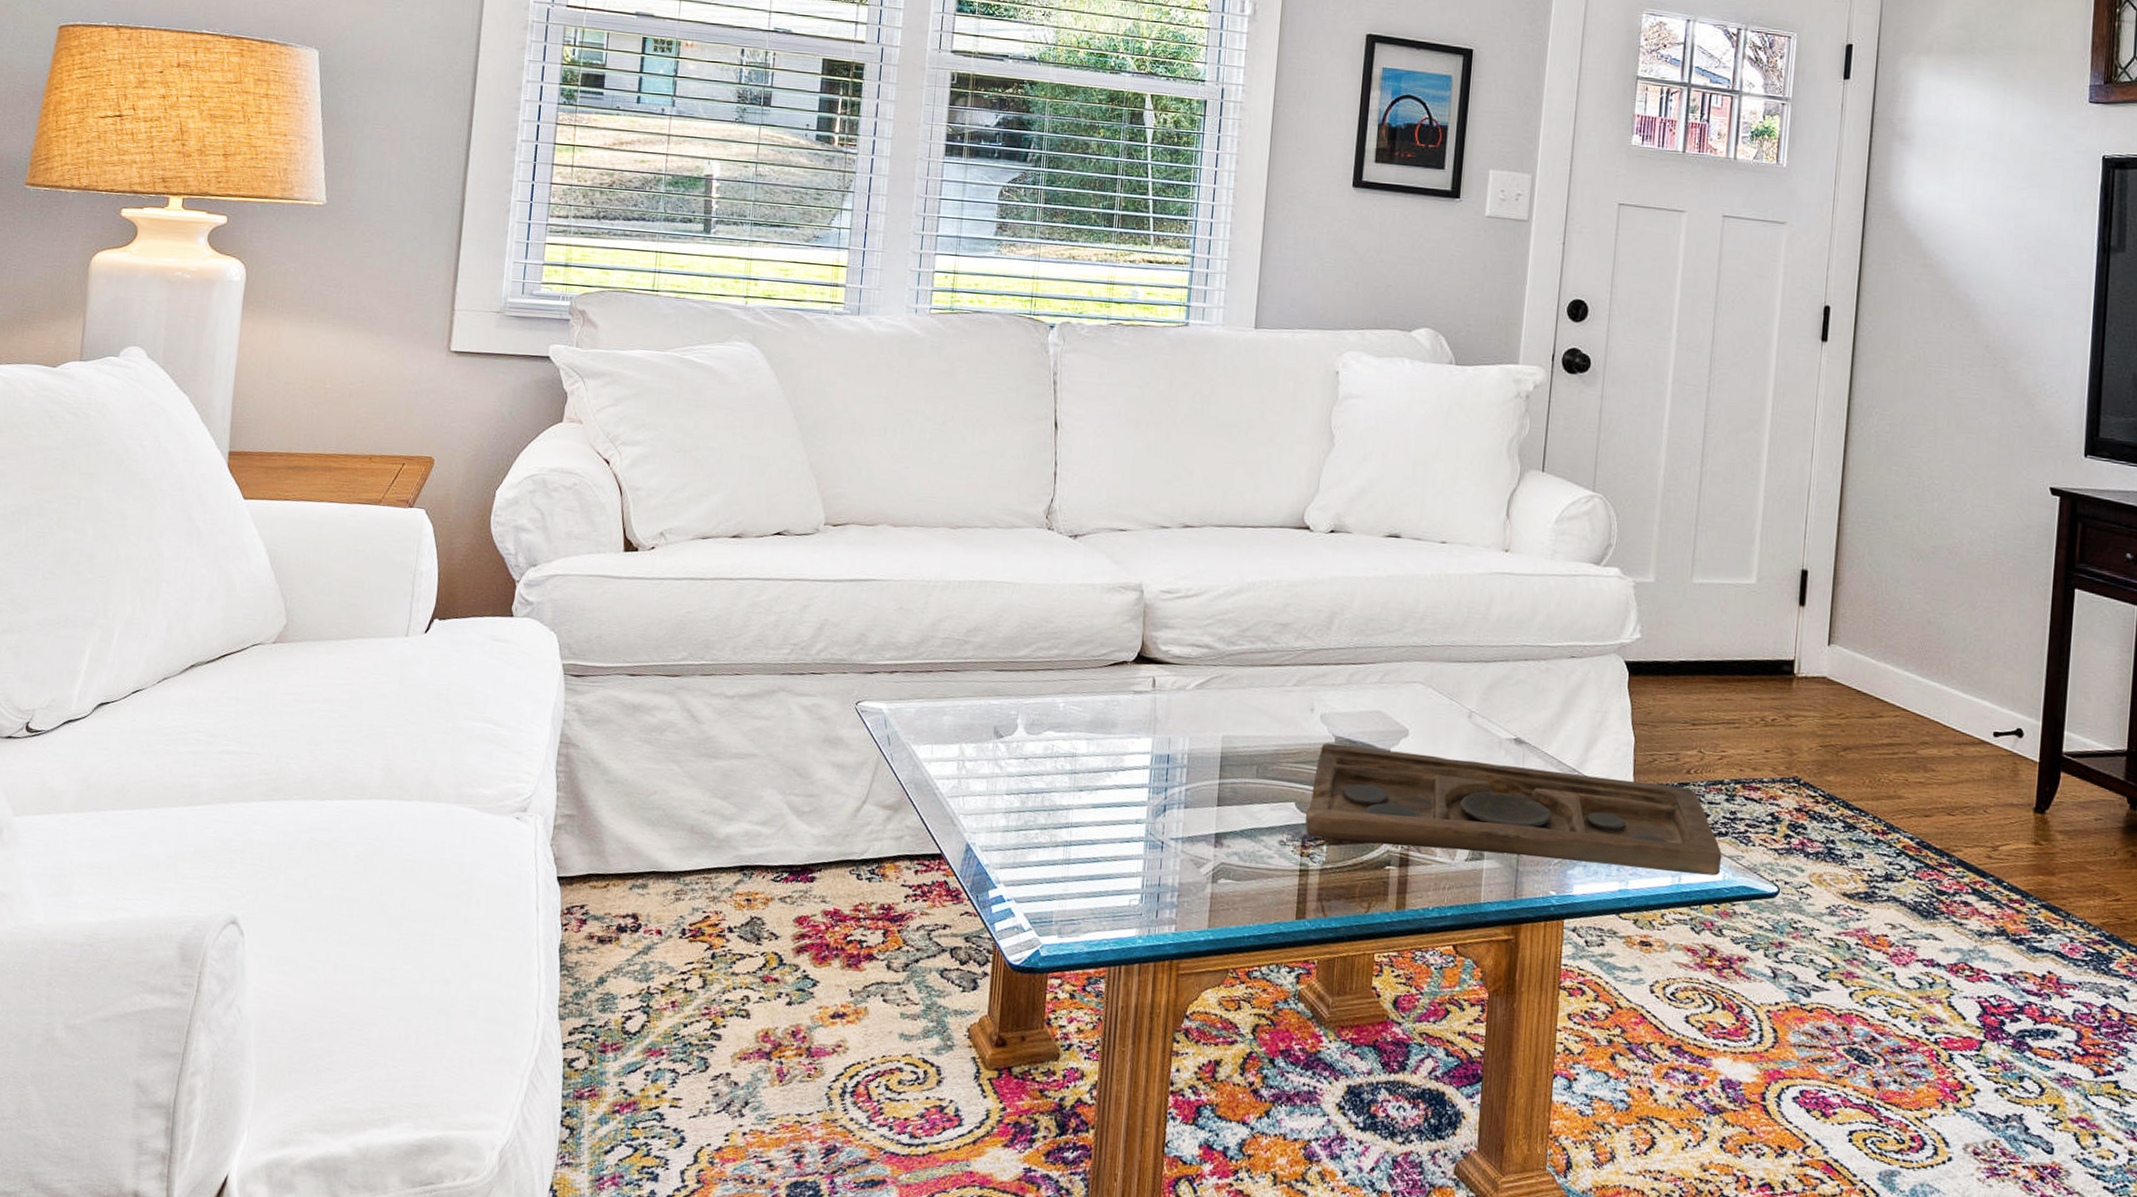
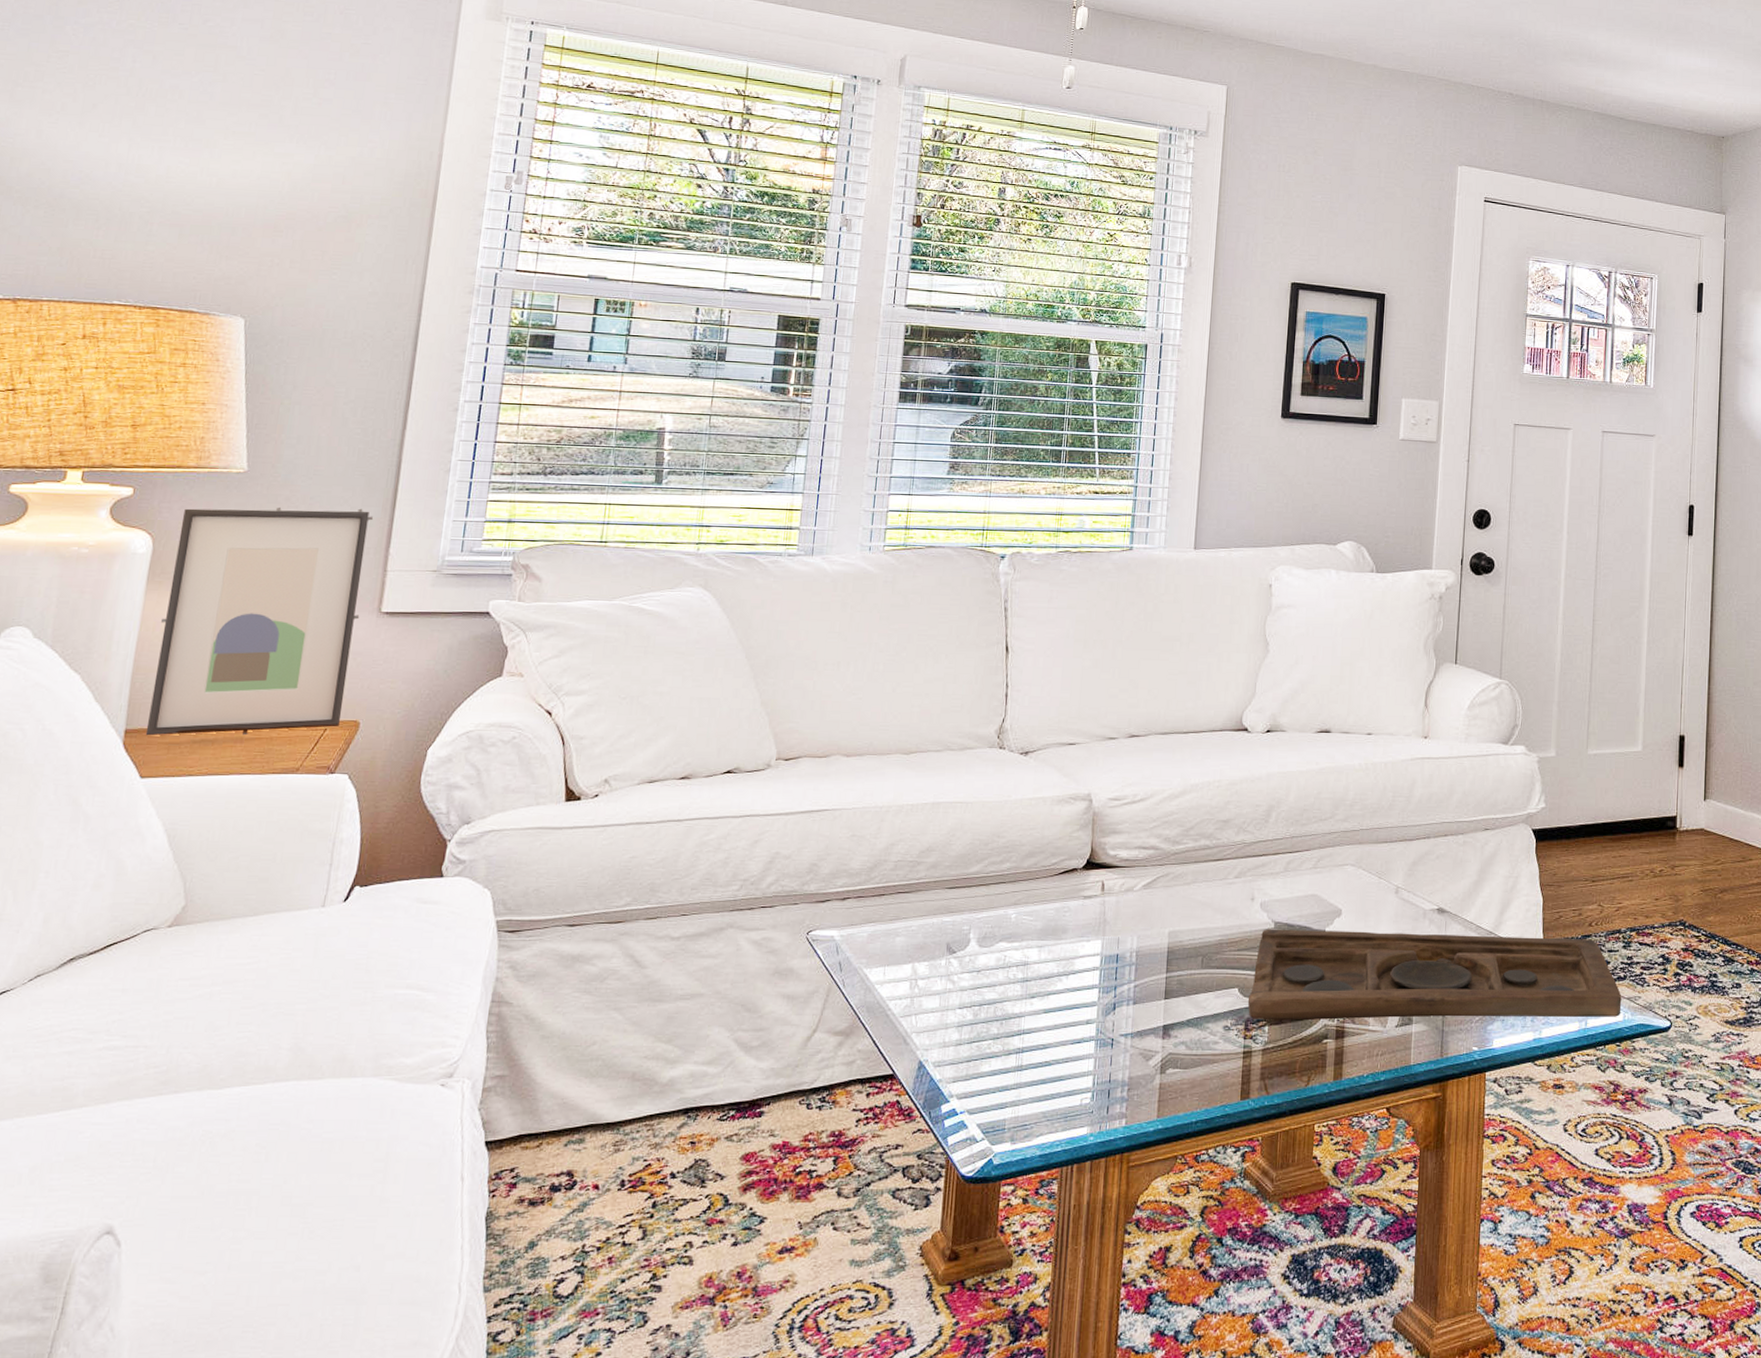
picture frame: none [246,238,441,464] -> present [145,508,374,736]

